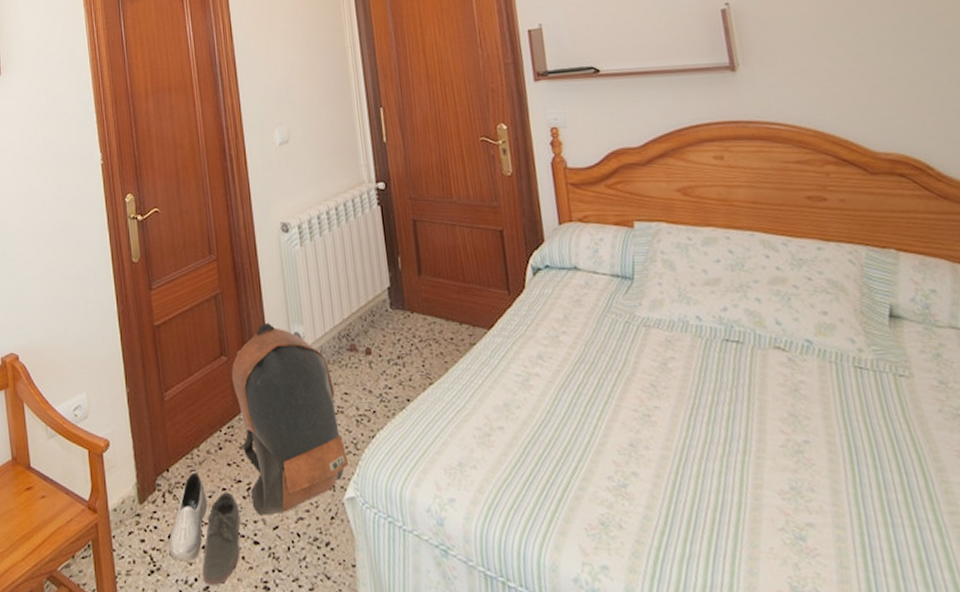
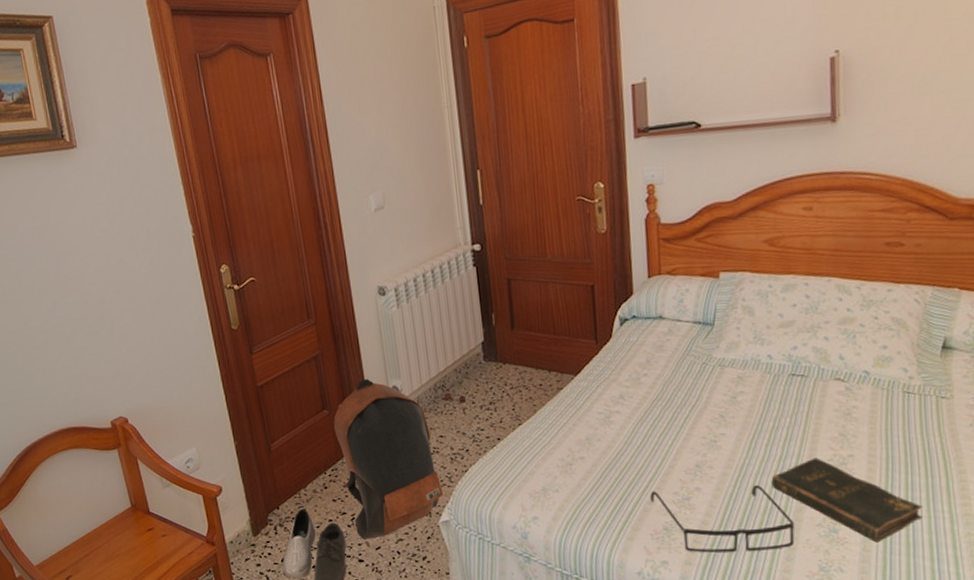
glasses: none [580,473,756,559] -> present [650,485,795,553]
bible: none [718,442,905,557] -> present [771,457,924,543]

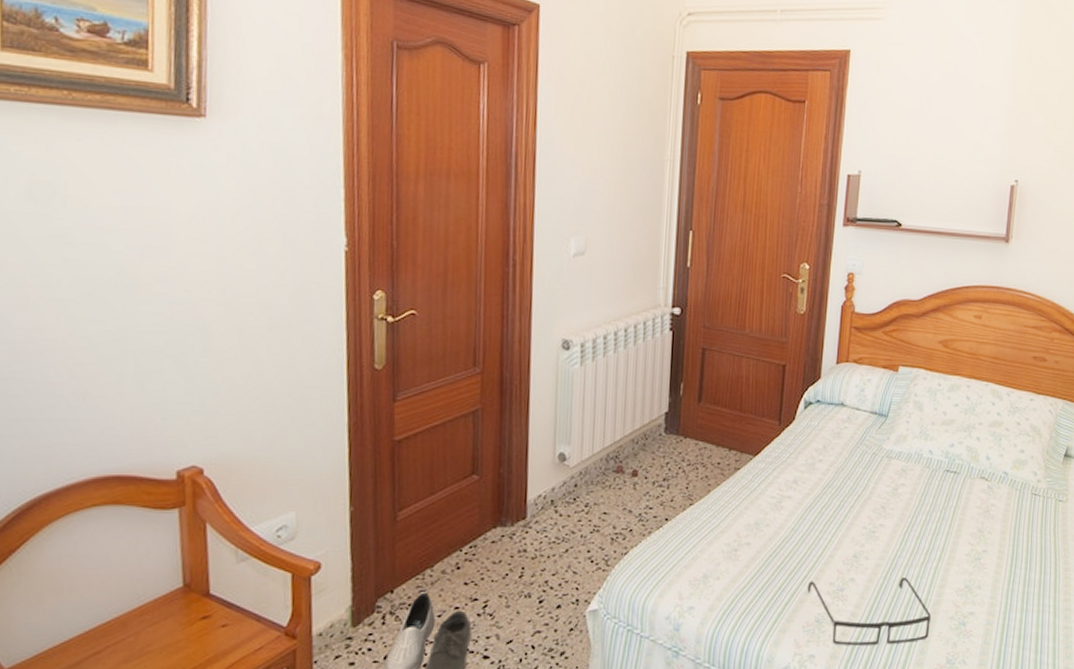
backpack: present [333,379,444,539] -> none [479,443,597,631]
bible: present [771,457,924,543] -> none [917,552,1035,635]

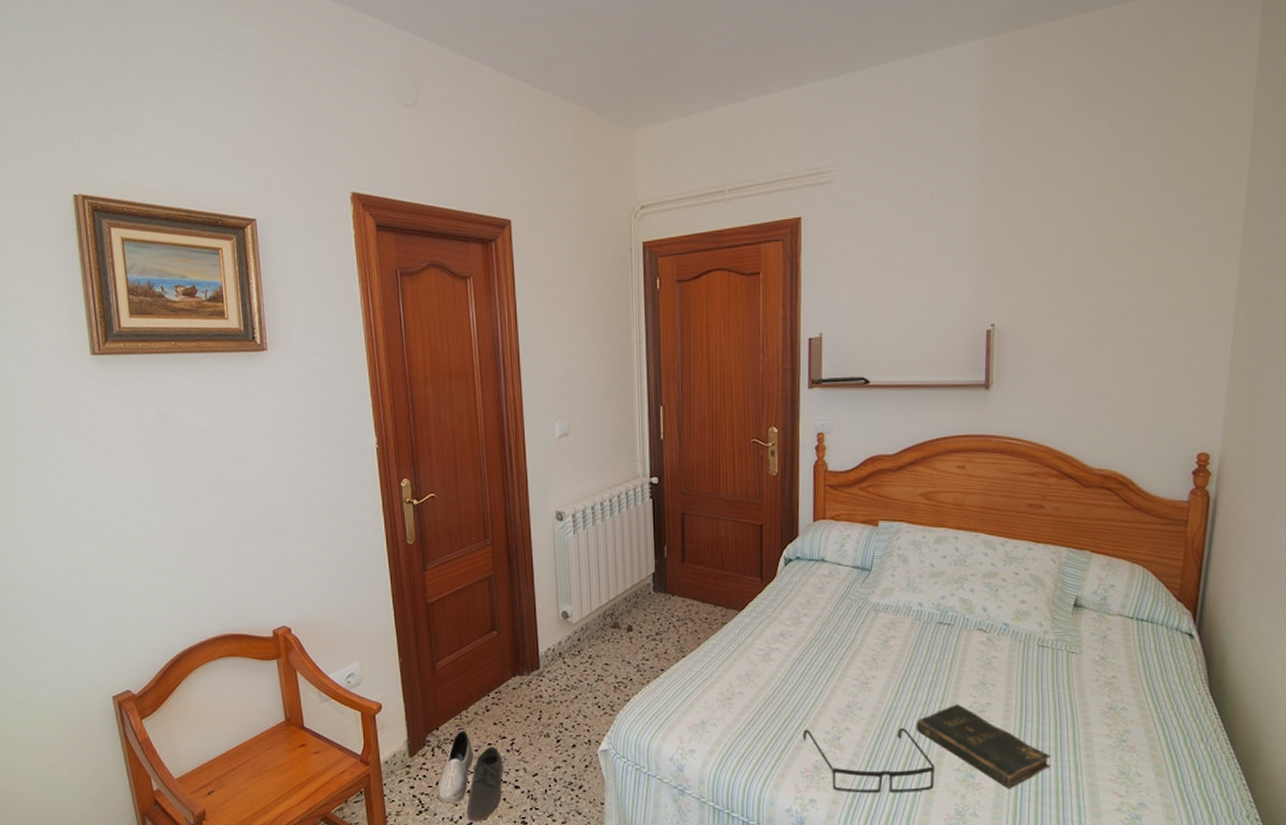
bible: none [917,552,1035,635] -> present [916,704,1052,789]

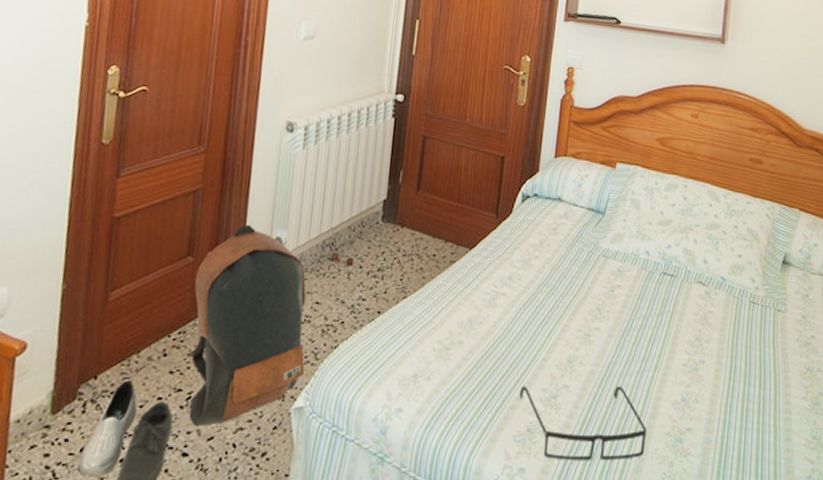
backpack: none [501,603,604,765] -> present [186,225,307,426]
bible: present [916,704,1052,789] -> none [632,361,755,456]

